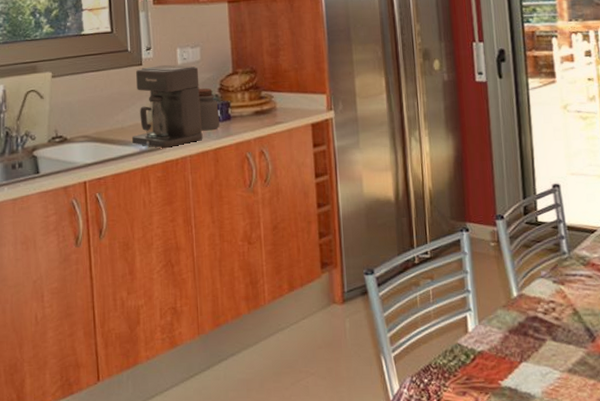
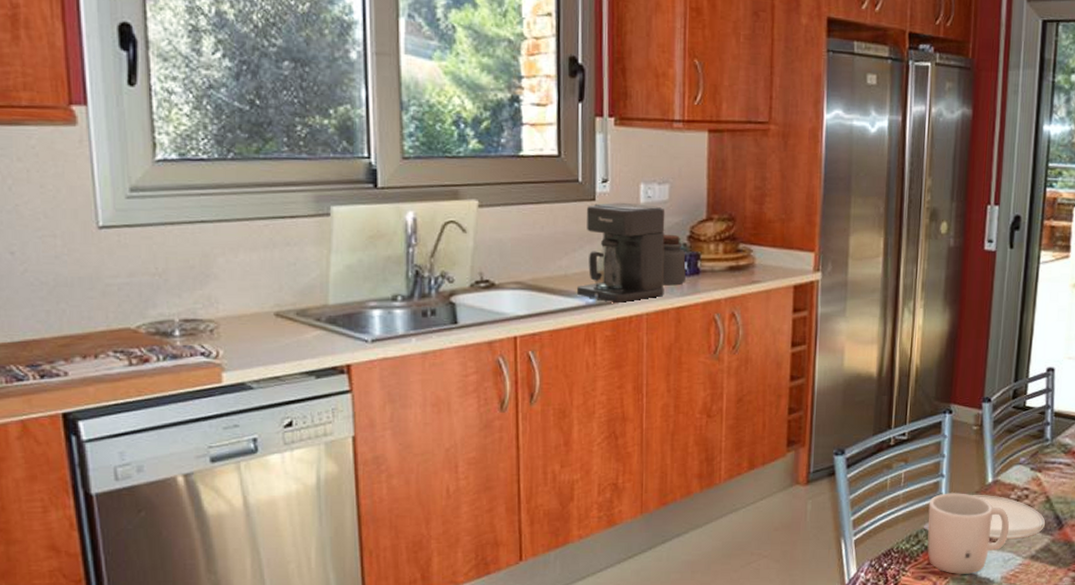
mug: none [459,307,542,389] -> present [927,493,1010,574]
plate: none [500,309,578,354] -> present [972,495,1046,540]

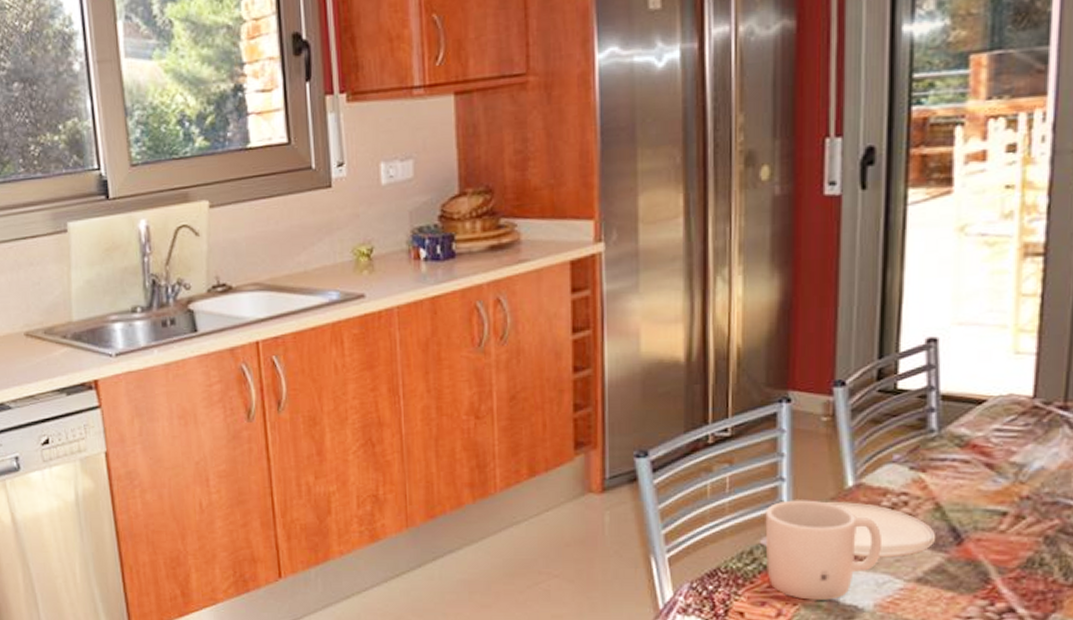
coffee maker: present [576,202,665,304] -> none [318,185,416,298]
jar: present [662,234,686,286] -> none [410,215,439,274]

